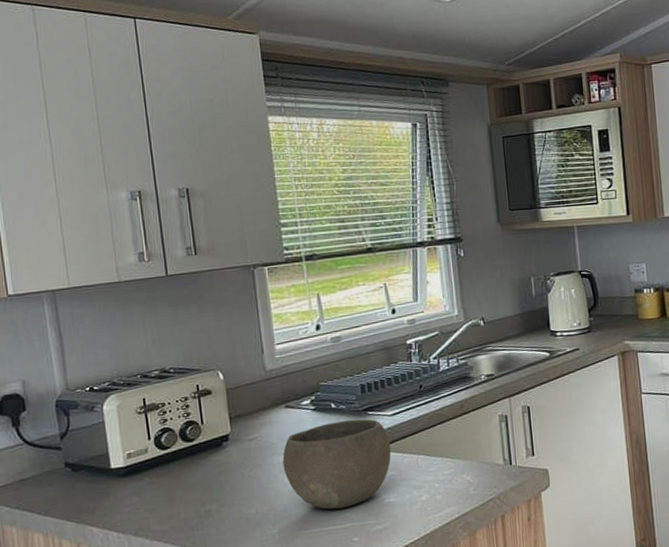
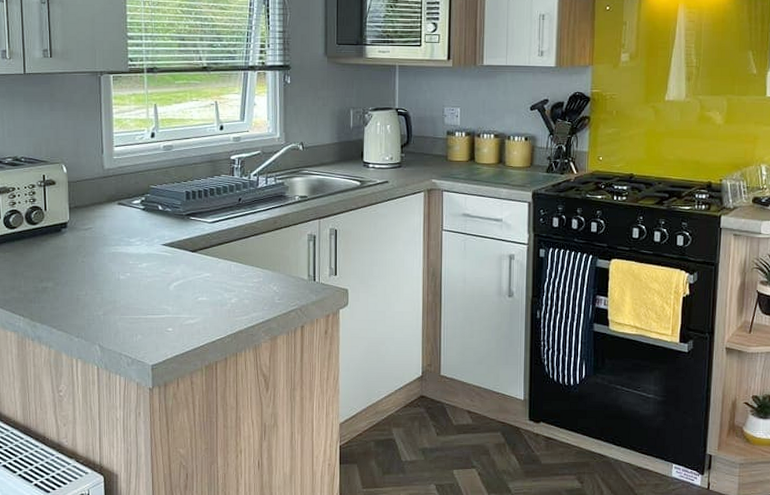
bowl: present [282,419,392,510] -> none [112,222,208,301]

